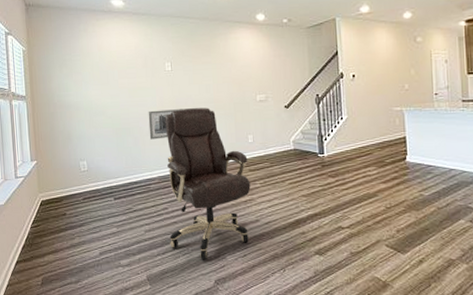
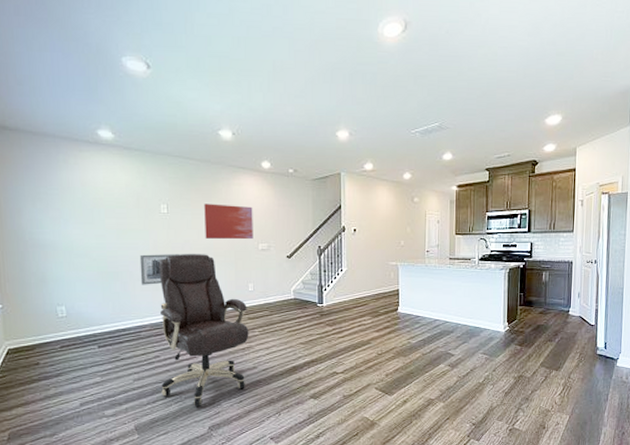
wall art: none [204,58,251,93] -> present [204,204,253,239]

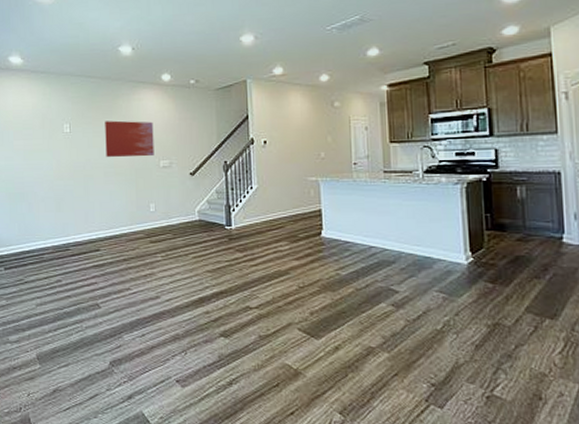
wall art: present [139,254,179,285] -> none [44,174,81,206]
chair: present [158,253,249,407] -> none [61,172,151,338]

